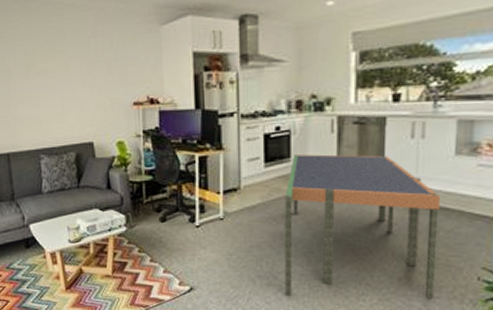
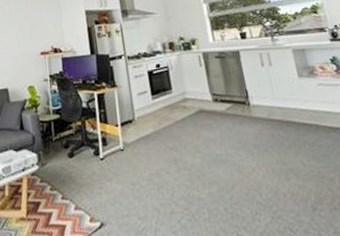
dining table: present [285,154,440,300] -> none [172,82,319,224]

